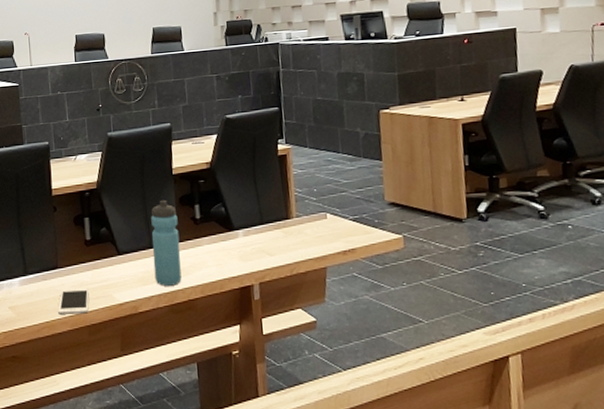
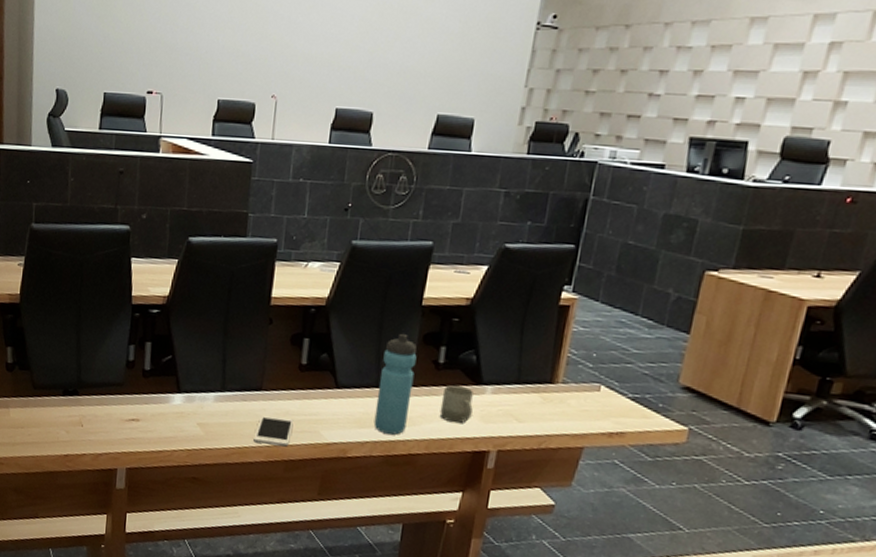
cup: none [204,234,232,267] -> present [439,384,473,423]

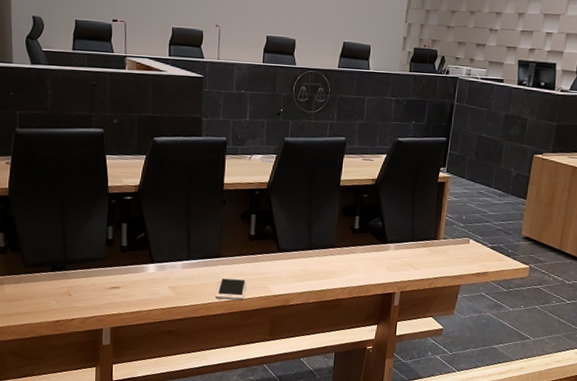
water bottle: present [373,333,417,435] -> none [309,207,338,285]
cup: present [439,384,473,423] -> none [357,244,381,274]

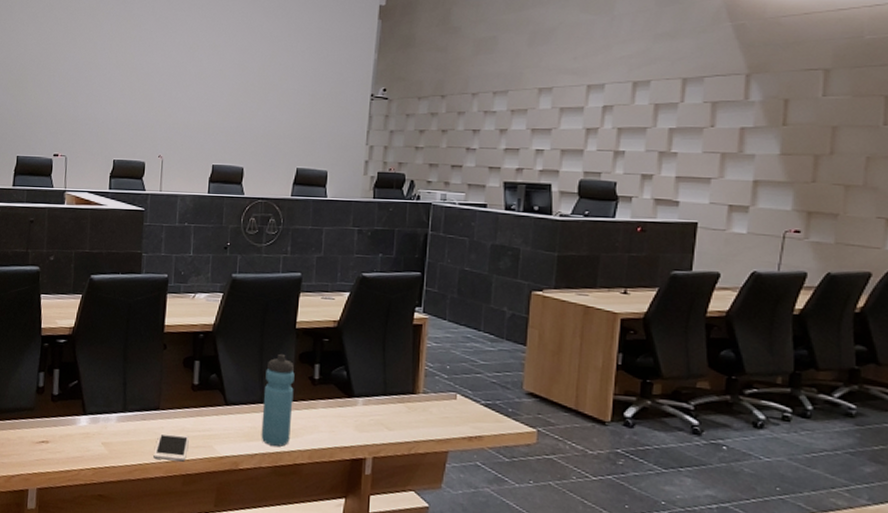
water bottle: none [309,207,338,285] -> present [261,353,295,447]

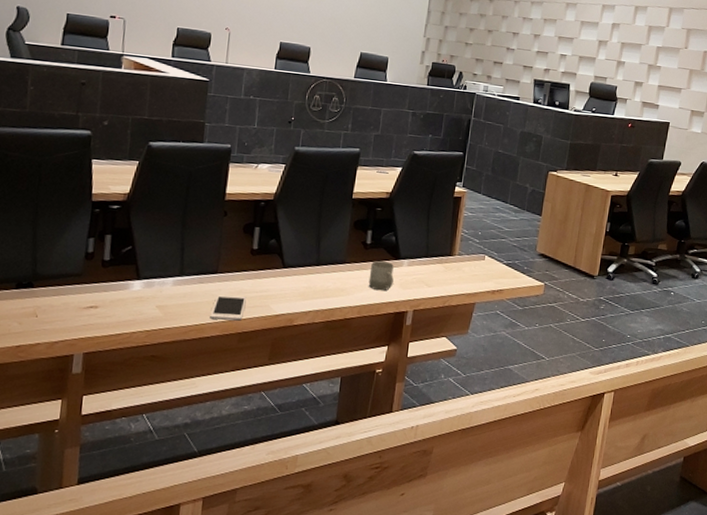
water bottle: present [261,353,295,447] -> none [315,221,349,304]
cup: none [319,398,348,434] -> present [368,260,394,291]

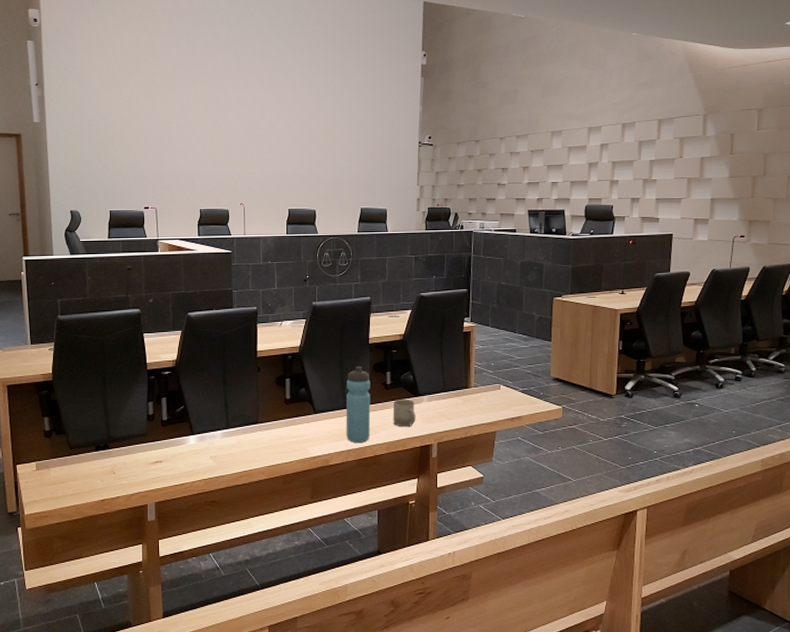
cell phone: present [210,294,247,321] -> none [256,442,286,465]
water bottle: none [315,221,349,304] -> present [346,366,371,443]

